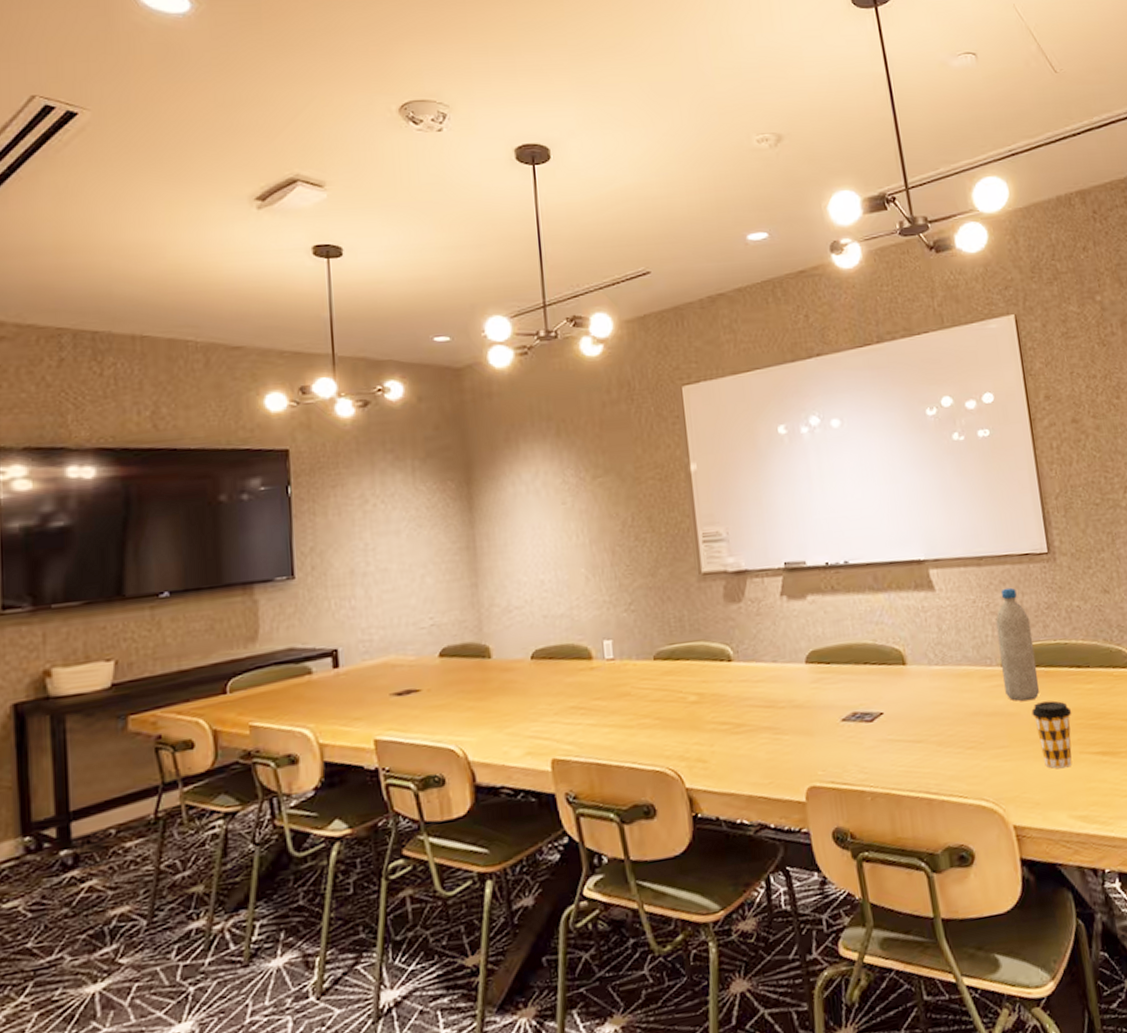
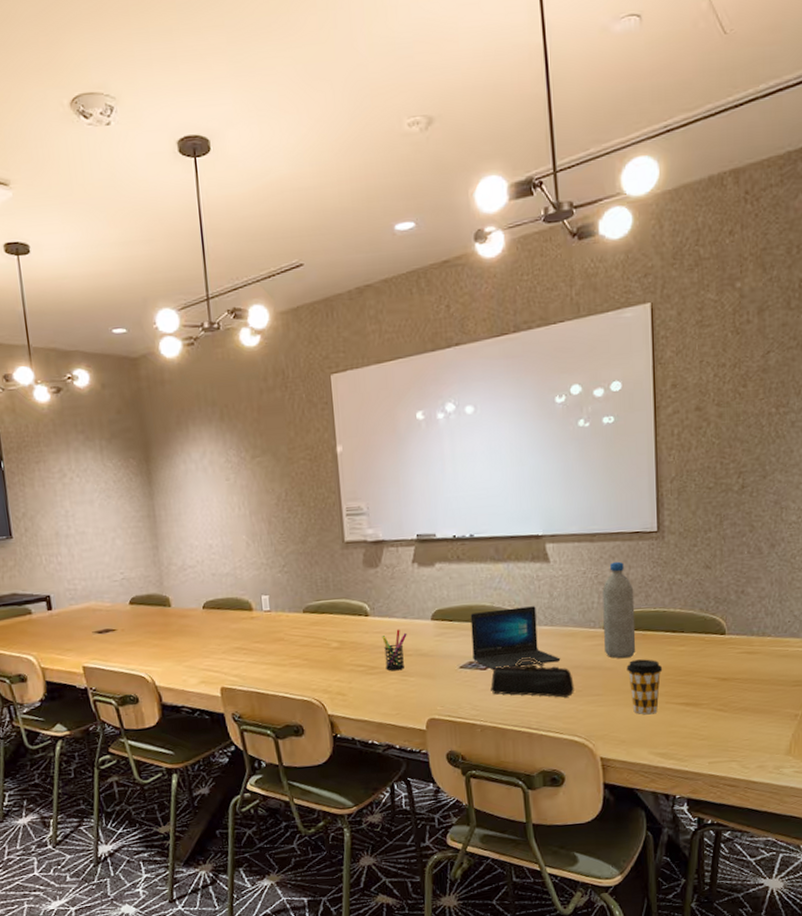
pen holder: none [748,676,778,729] -> present [382,629,407,671]
laptop: none [850,642,957,721] -> present [470,606,561,670]
pencil case: none [879,703,976,753] -> present [490,656,574,698]

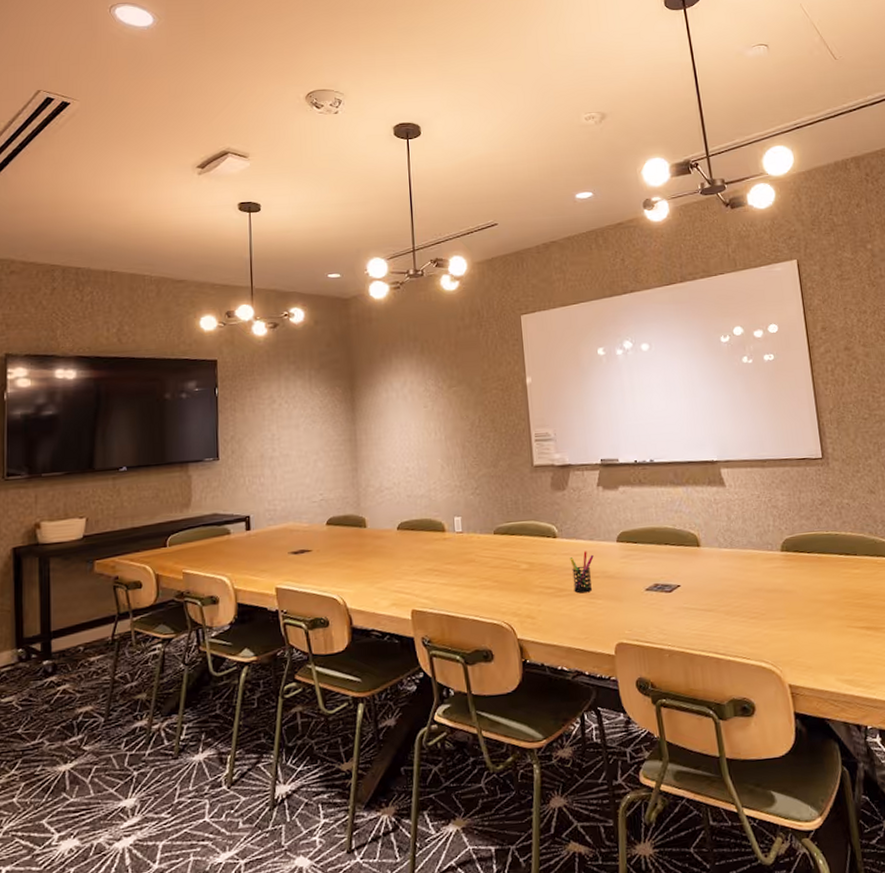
laptop: present [470,606,561,670] -> none [654,528,743,592]
pencil case: present [490,656,574,698] -> none [676,578,758,621]
water bottle: present [602,561,636,659] -> none [776,486,814,581]
coffee cup: present [626,659,663,715] -> none [806,582,841,639]

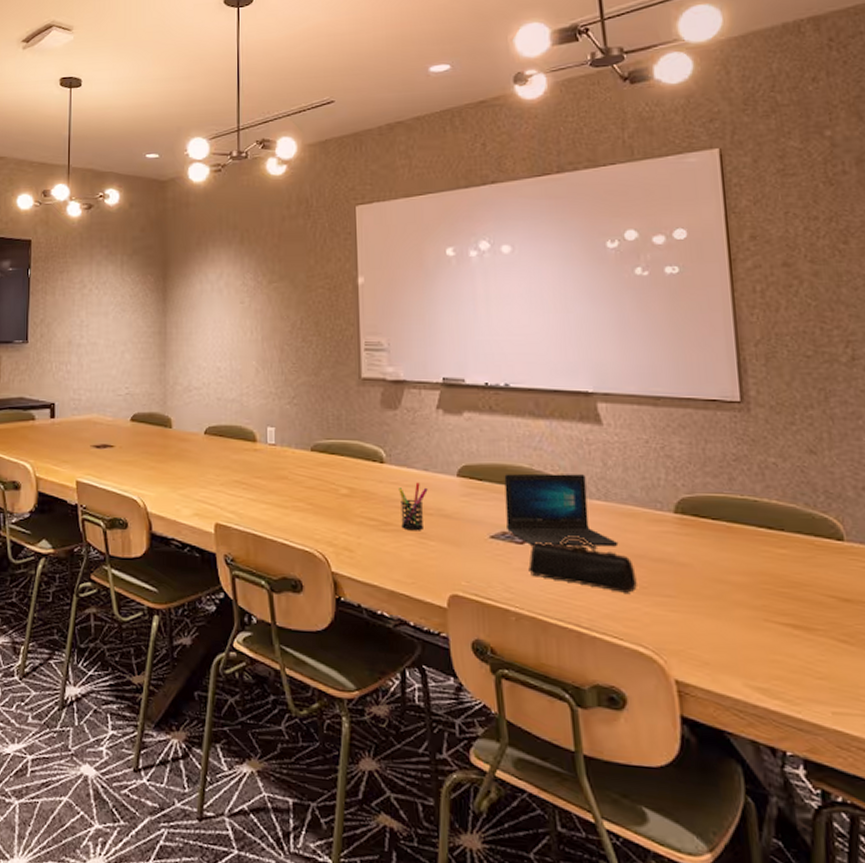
laptop: none [654,528,743,592] -> present [504,473,619,547]
pencil case: none [676,578,758,621] -> present [528,534,637,593]

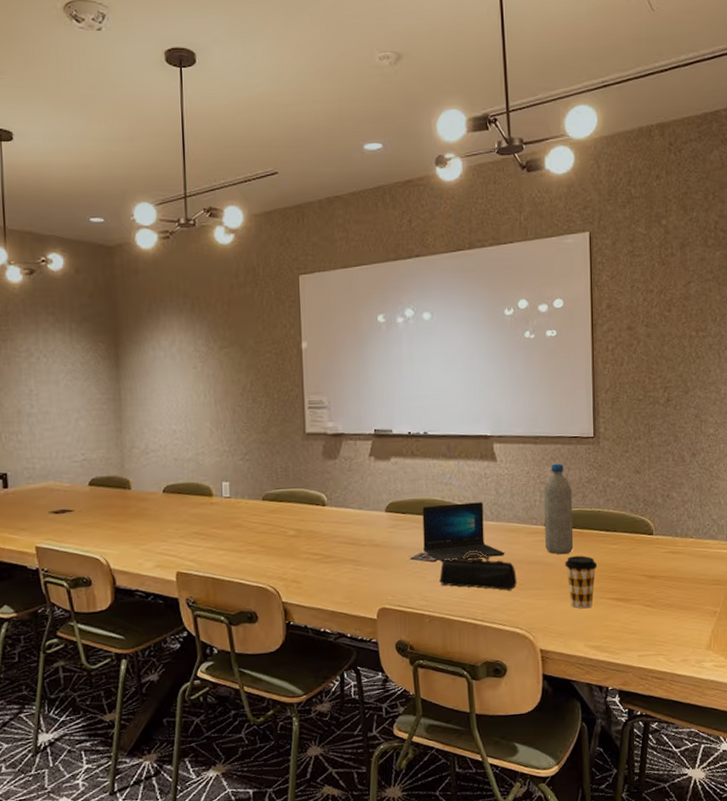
pen holder: present [398,482,428,531] -> none [338,520,362,560]
water bottle: none [671,432,719,554] -> present [544,463,574,555]
coffee cup: none [707,558,758,633] -> present [565,556,598,609]

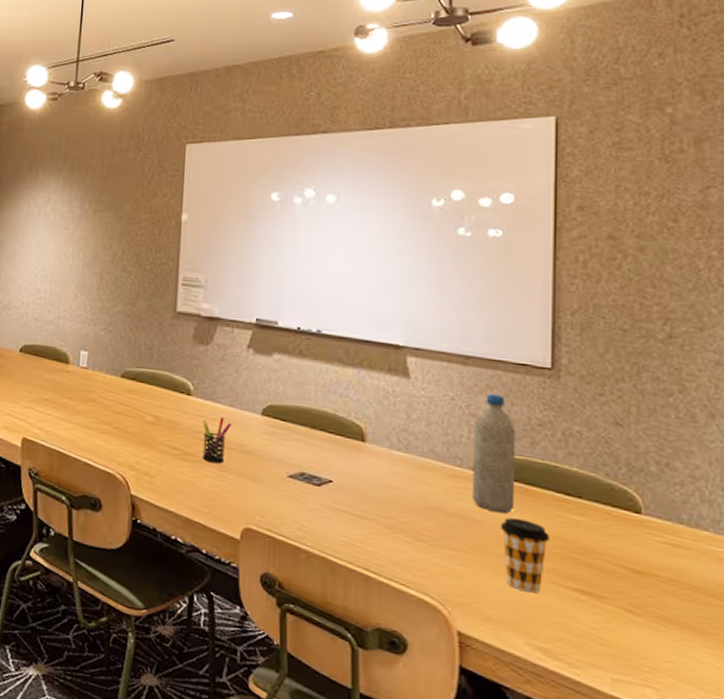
pen holder: none [338,520,362,560] -> present [202,417,231,464]
laptop: present [422,502,505,562] -> none [305,417,415,497]
pencil case: present [439,549,517,591] -> none [323,481,429,544]

